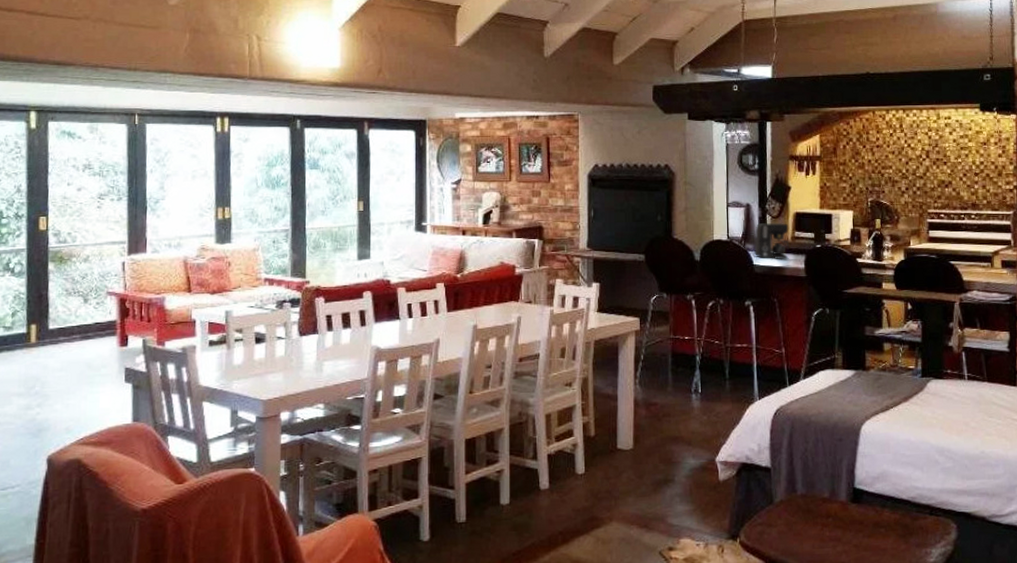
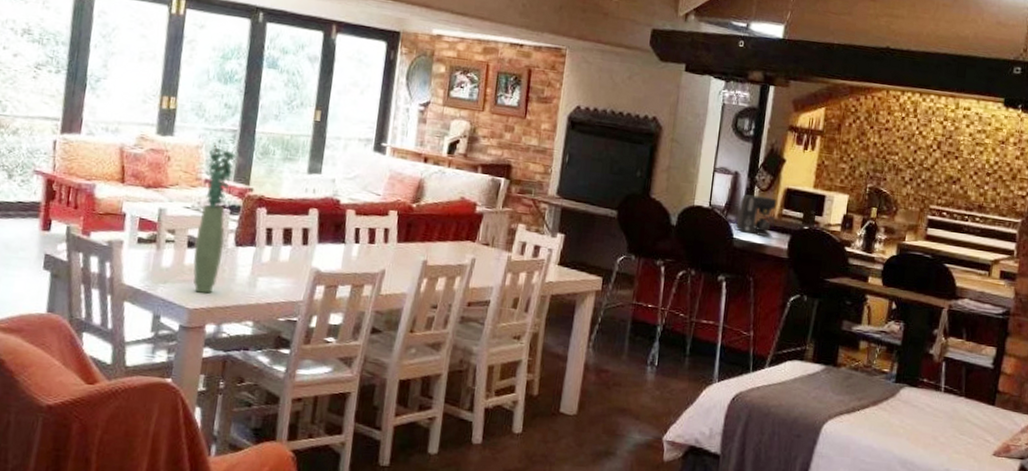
vase: none [262,243,291,385] -> present [193,141,237,295]

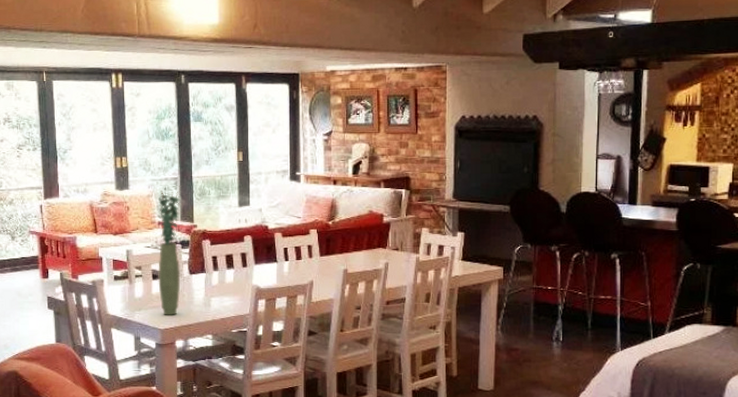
coffee maker: present [736,194,777,238] -> none [623,175,662,214]

